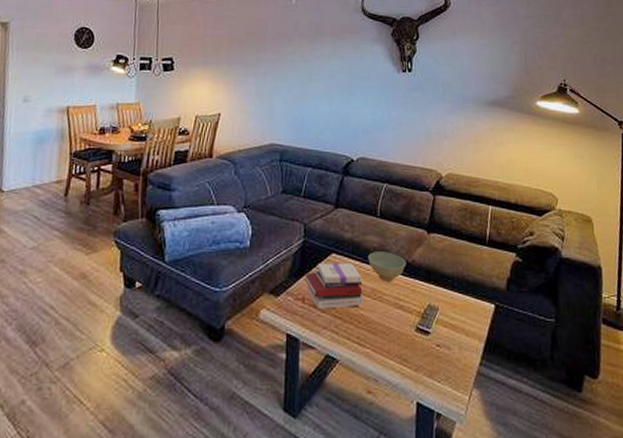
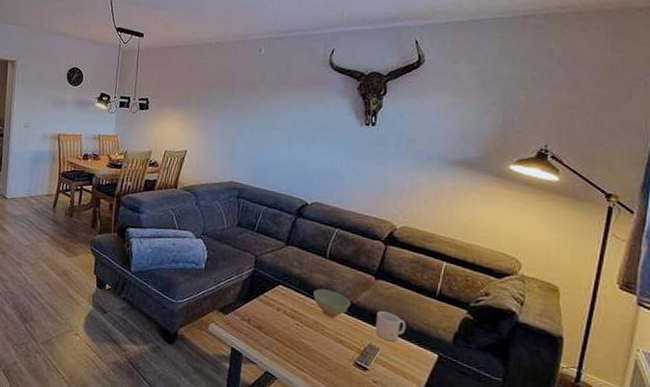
books: present [304,263,365,309] -> none [251,291,307,336]
mug: none [432,267,462,298] -> present [375,311,406,342]

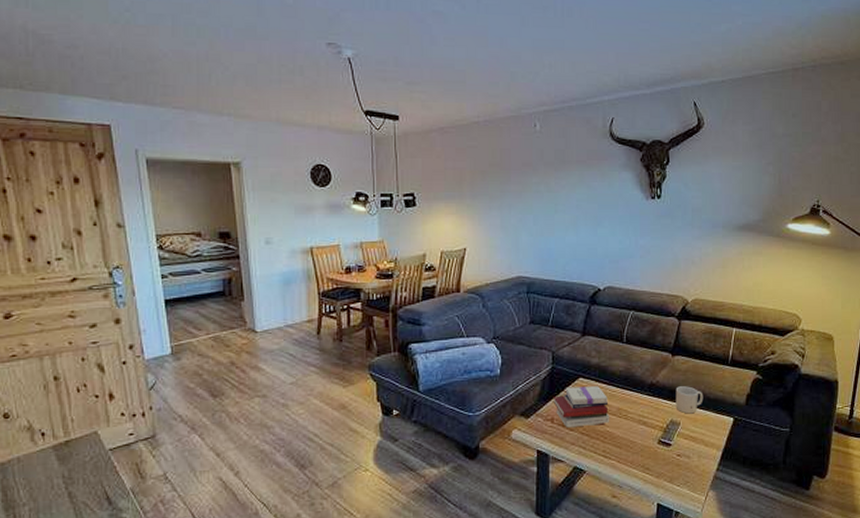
books: none [251,291,307,336] -> present [553,386,610,428]
bowl: present [313,289,351,318] -> none [614,374,651,401]

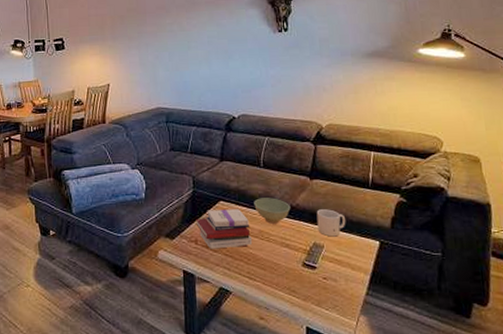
bowl: none [614,374,651,401] -> present [254,198,291,224]

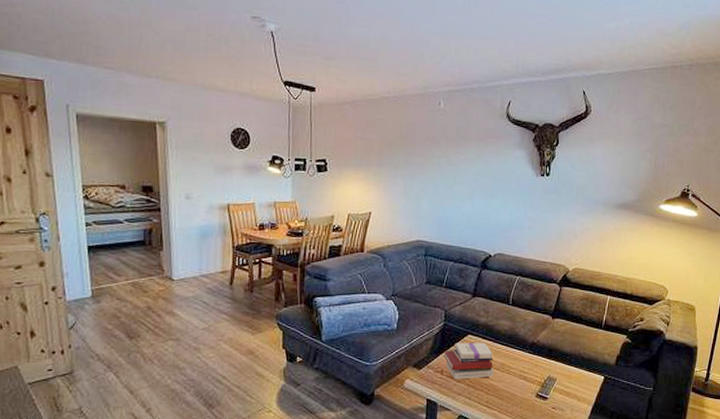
bowl: present [254,198,291,224] -> none [499,333,532,358]
mug: present [316,209,346,237] -> none [553,346,579,371]

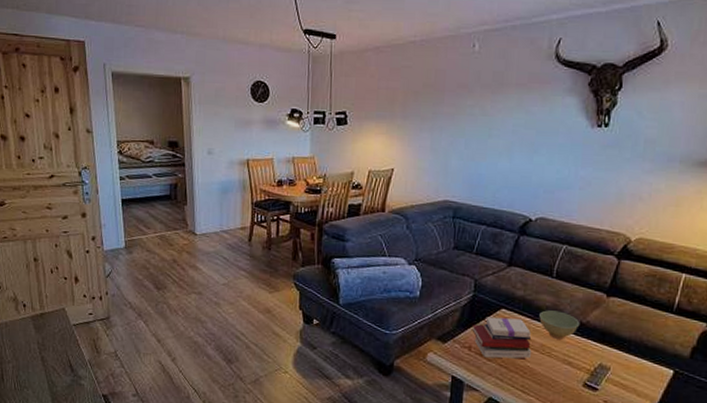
bowl: none [499,333,532,358] -> present [539,310,580,340]

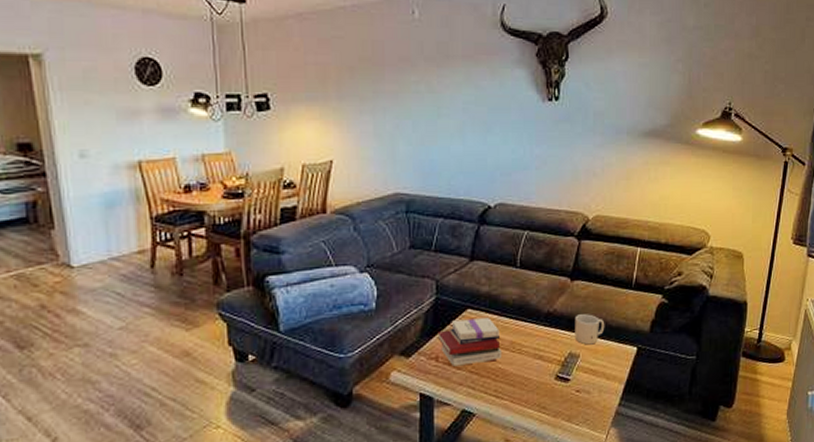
bowl: present [539,310,580,340] -> none [507,303,547,334]
mug: none [606,329,640,360] -> present [574,314,605,345]

